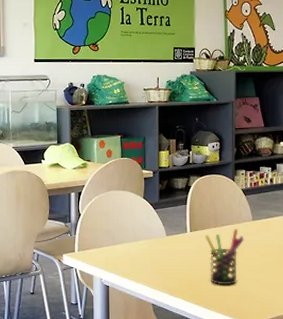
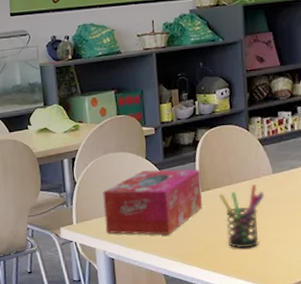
tissue box: none [103,208,190,268] -> present [103,169,202,235]

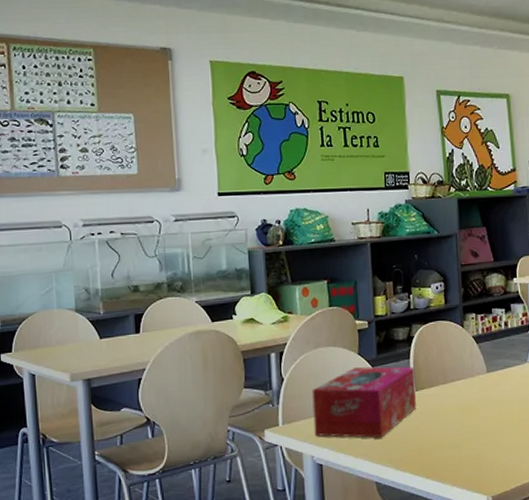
pen holder: present [219,184,265,248] -> none [434,384,480,453]

